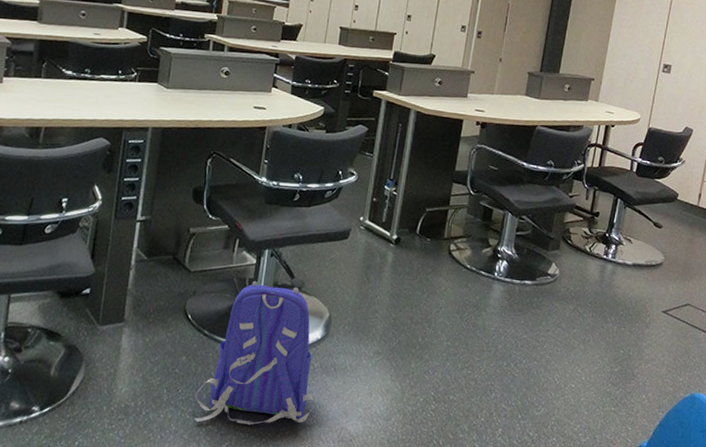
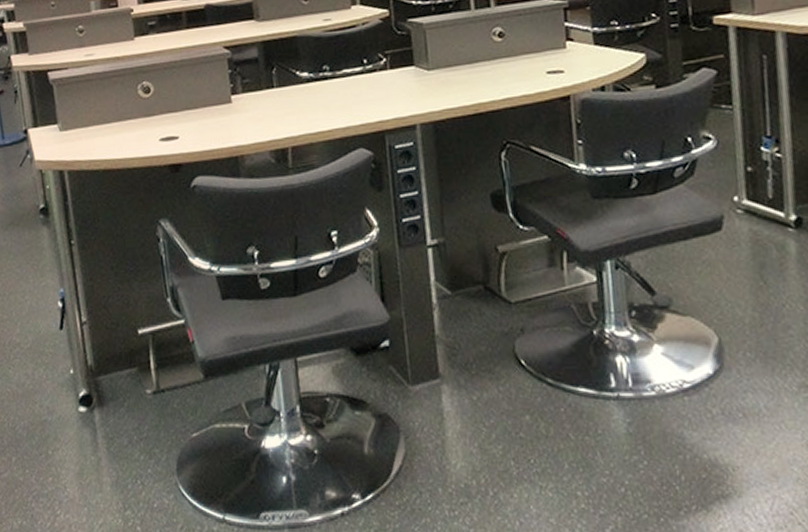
backpack: present [194,280,315,426] -> none [552,304,726,502]

